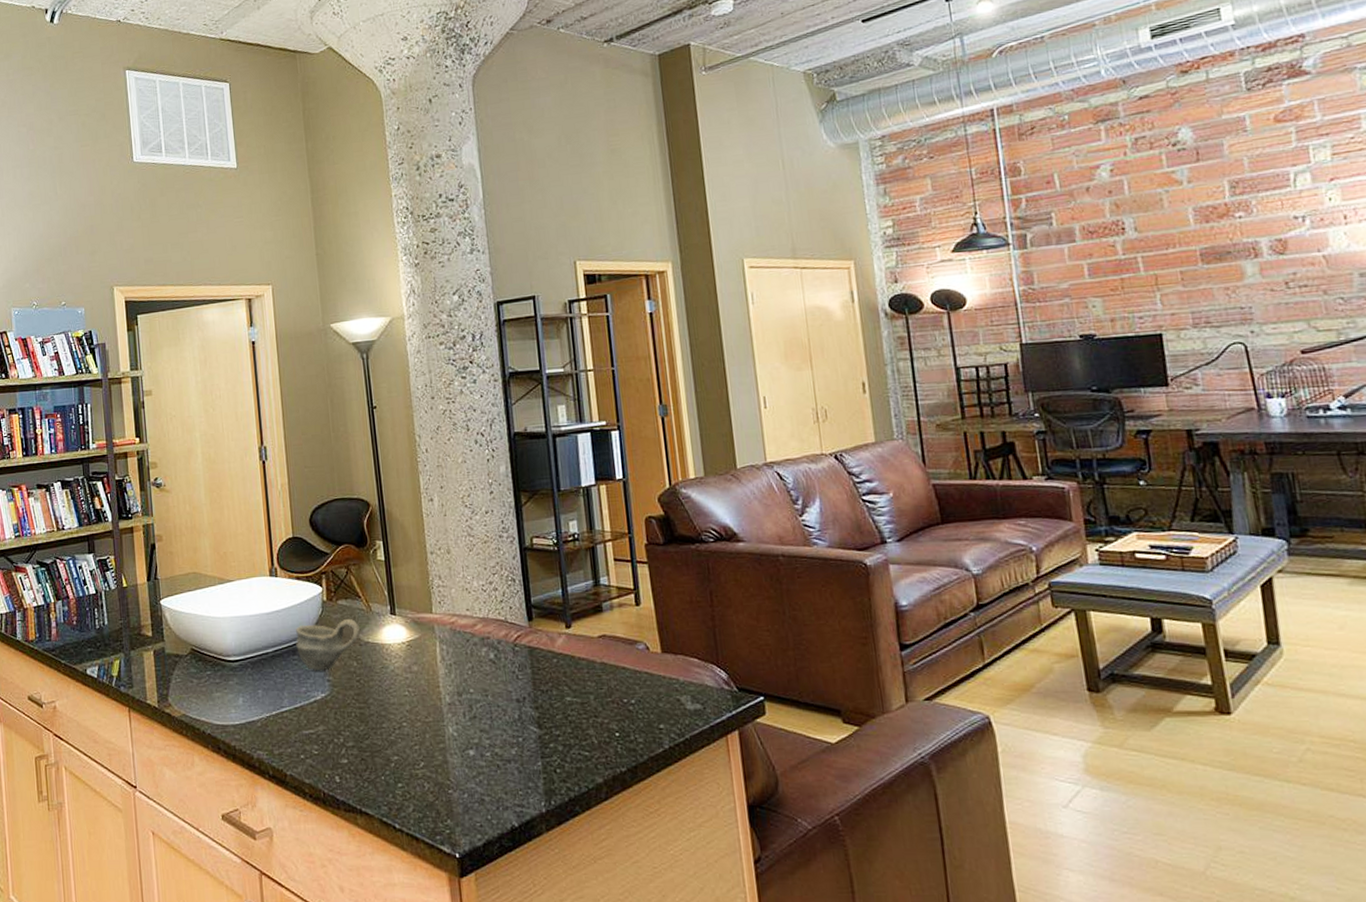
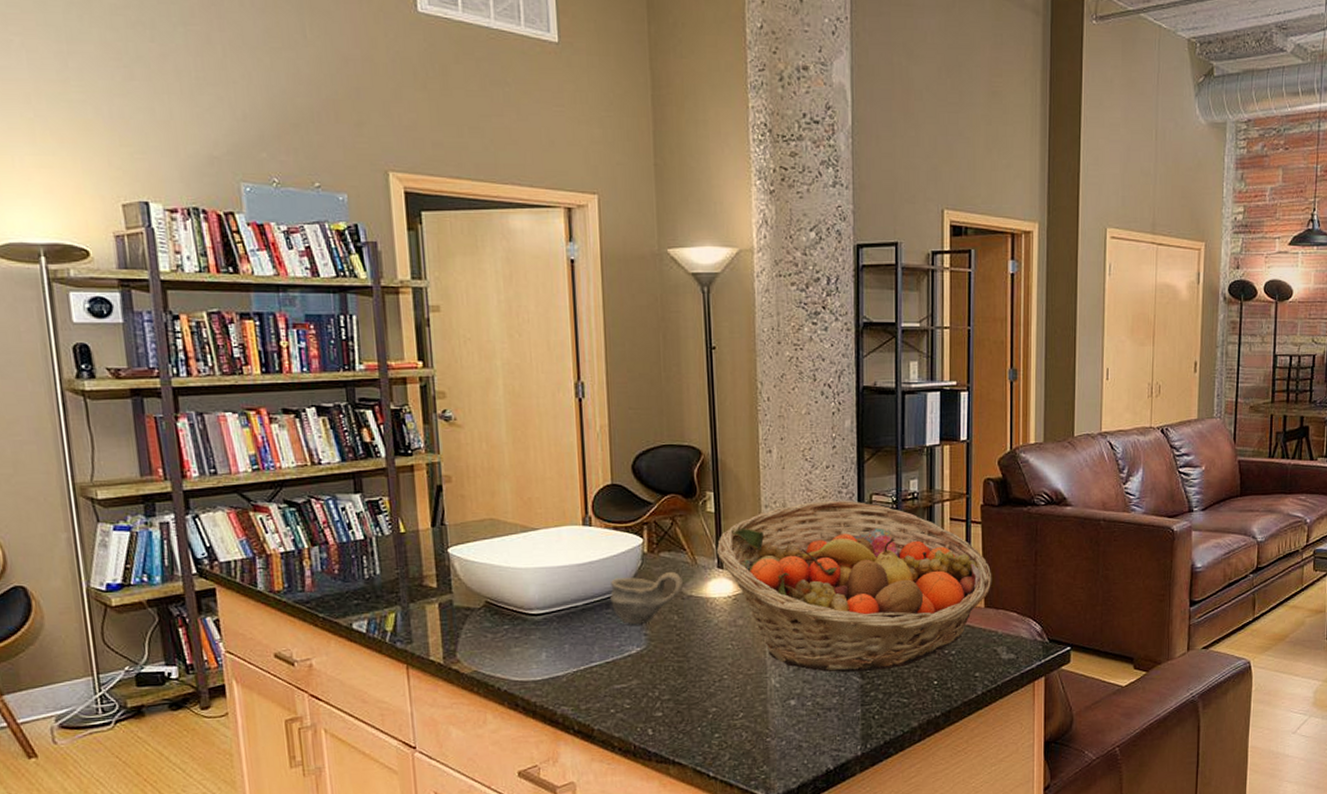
fruit basket: none [388,544,667,722] -> present [716,500,992,673]

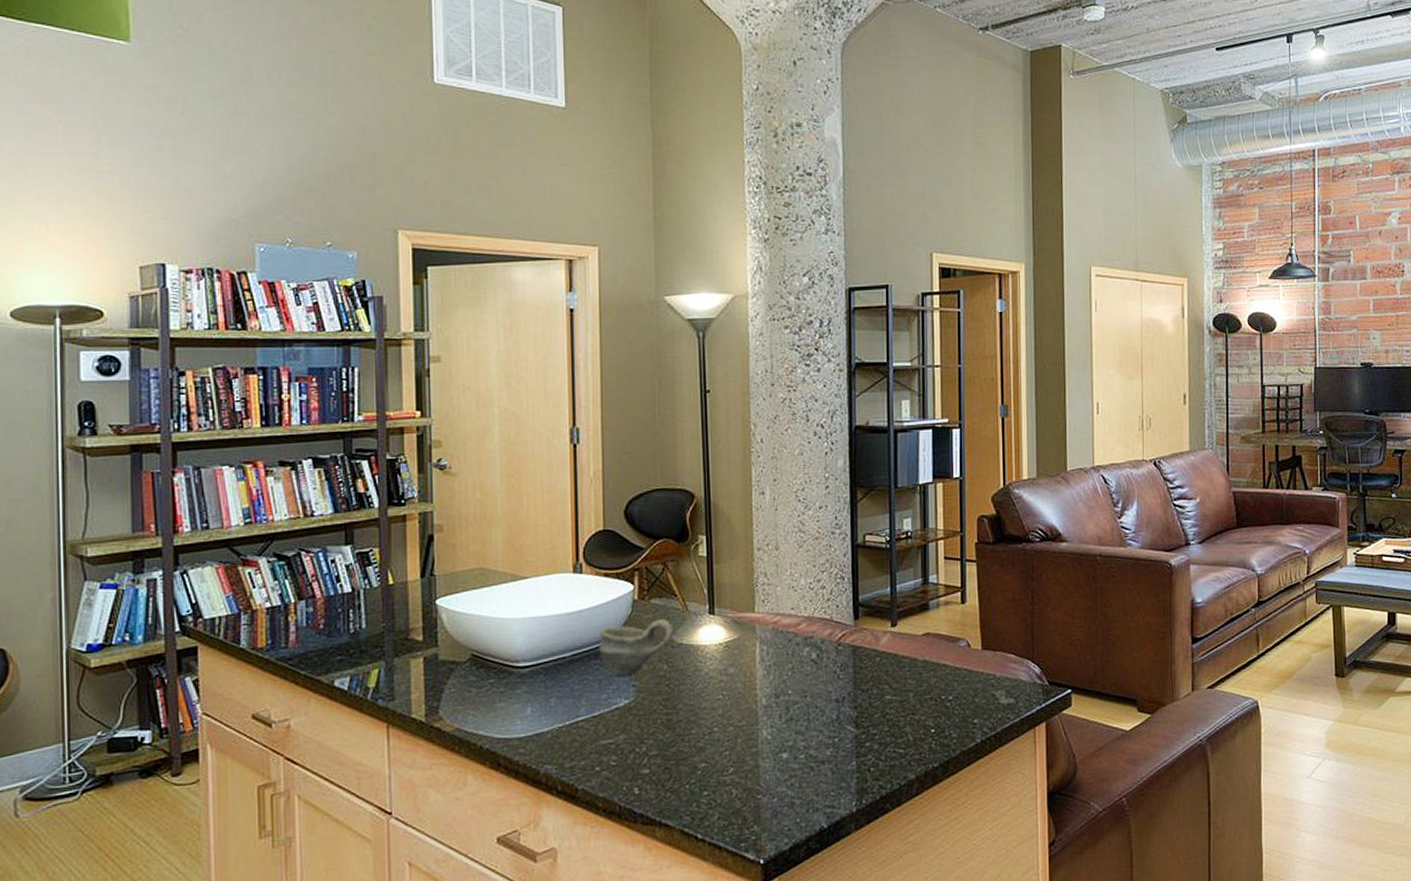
fruit basket: present [716,500,992,673] -> none [707,541,989,723]

